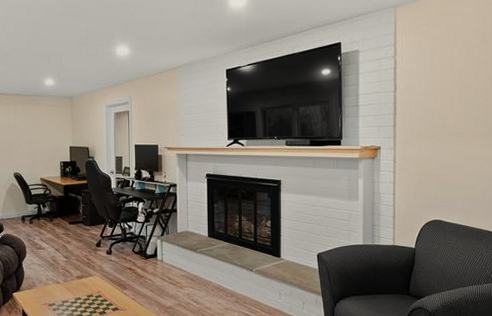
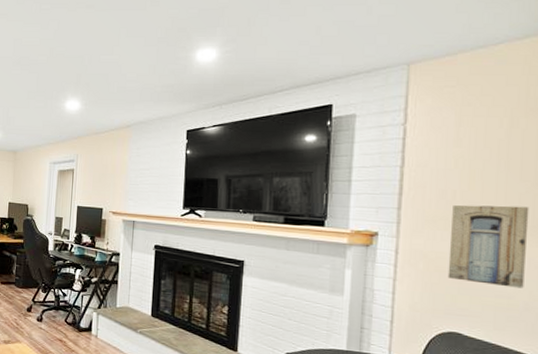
wall art: none [431,117,482,181] -> present [447,205,529,288]

